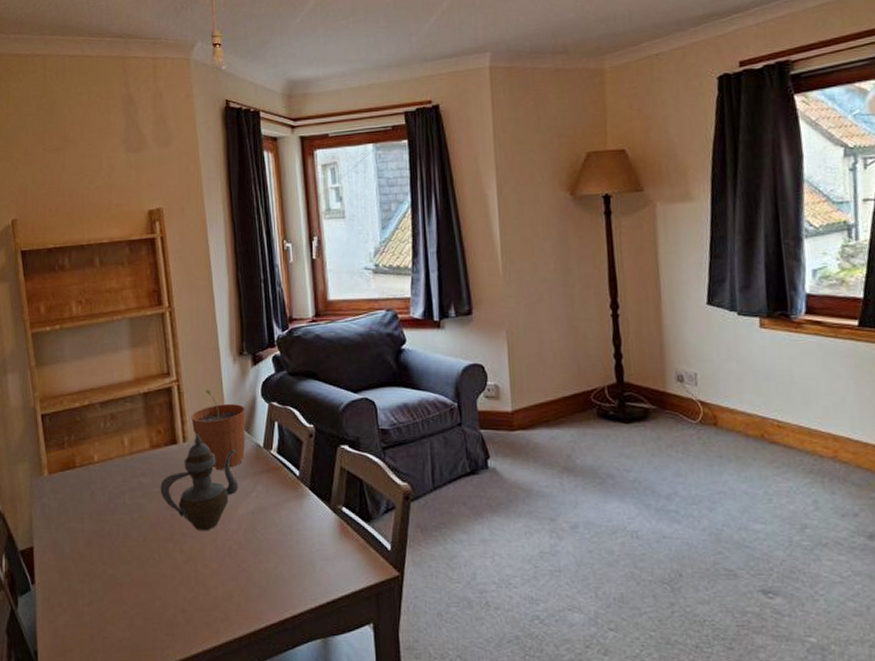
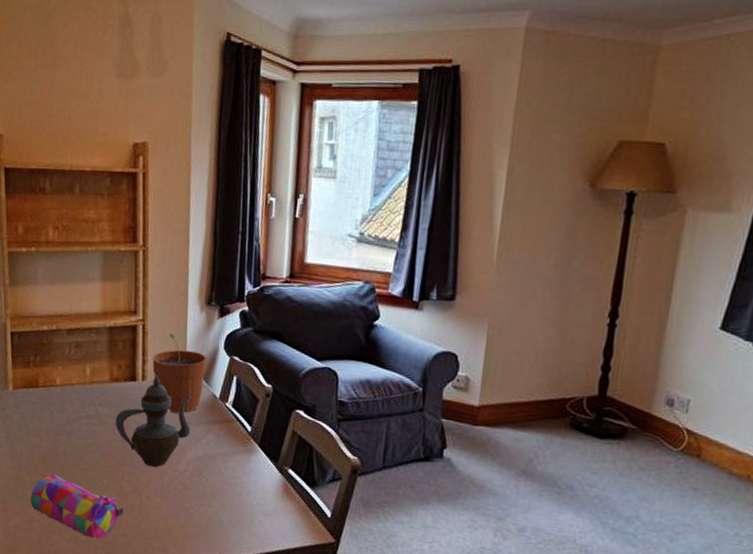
pencil case: none [77,558,179,623] -> present [30,474,124,541]

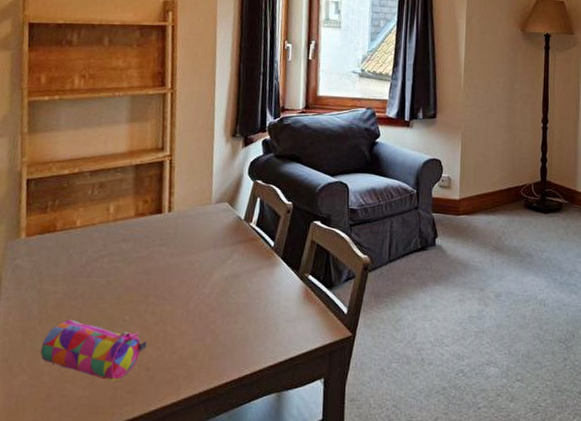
teapot: present [115,375,192,468] -> none [139,205,218,295]
plant pot: present [152,334,206,413] -> none [179,166,232,239]

